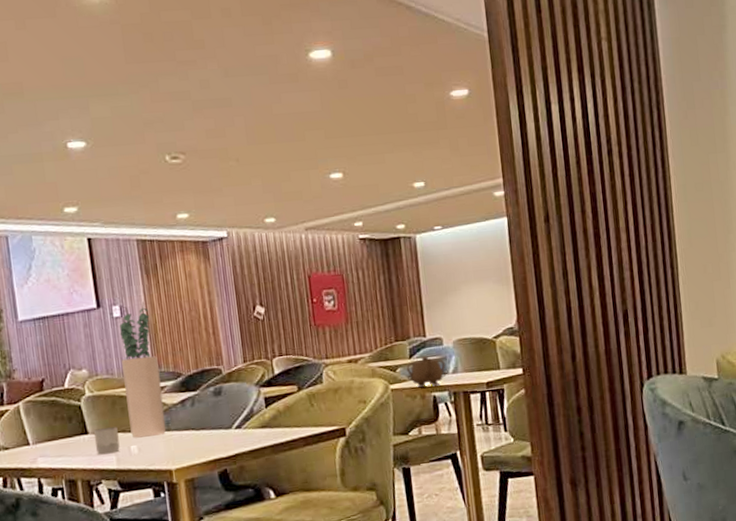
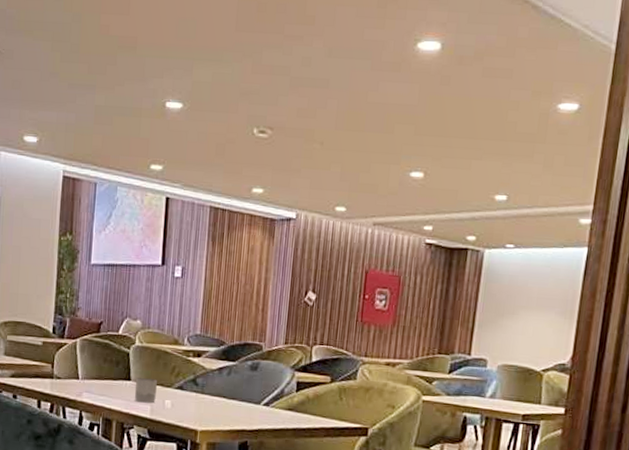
vase: present [119,301,167,438] -> none [168,266,208,396]
teapot: present [407,356,446,388] -> none [441,374,484,407]

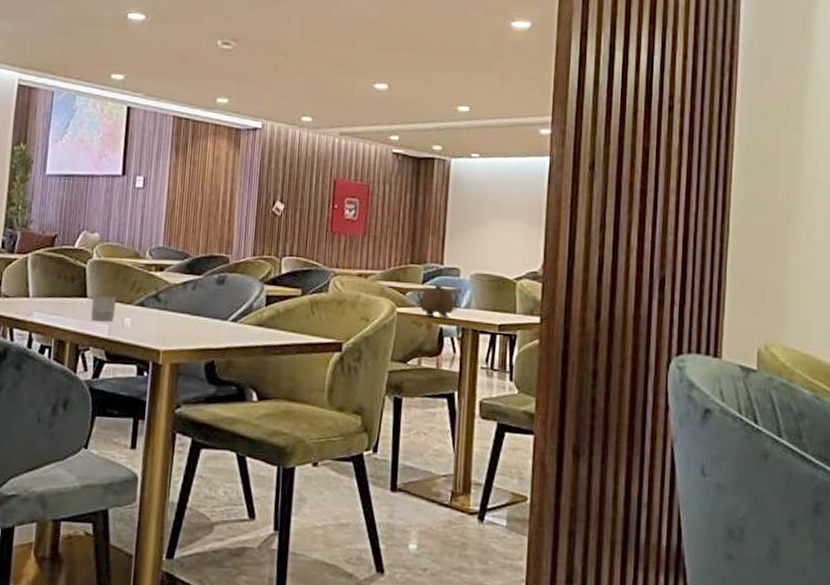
teapot: none [441,374,484,407] -> present [416,285,459,318]

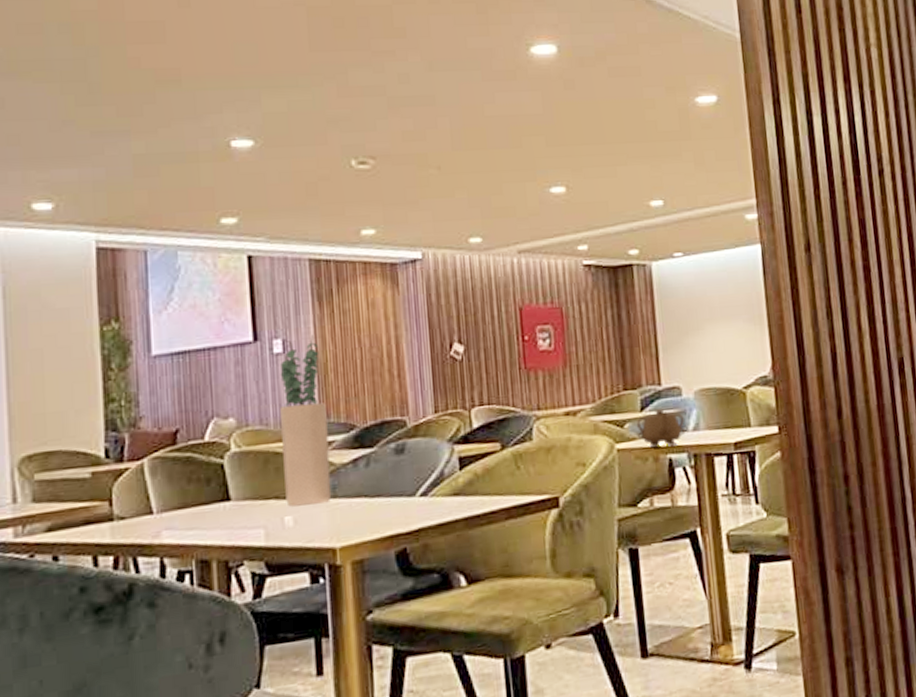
cup: present [90,294,116,322] -> none [237,492,271,528]
vase: none [128,177,171,313] -> present [280,334,332,507]

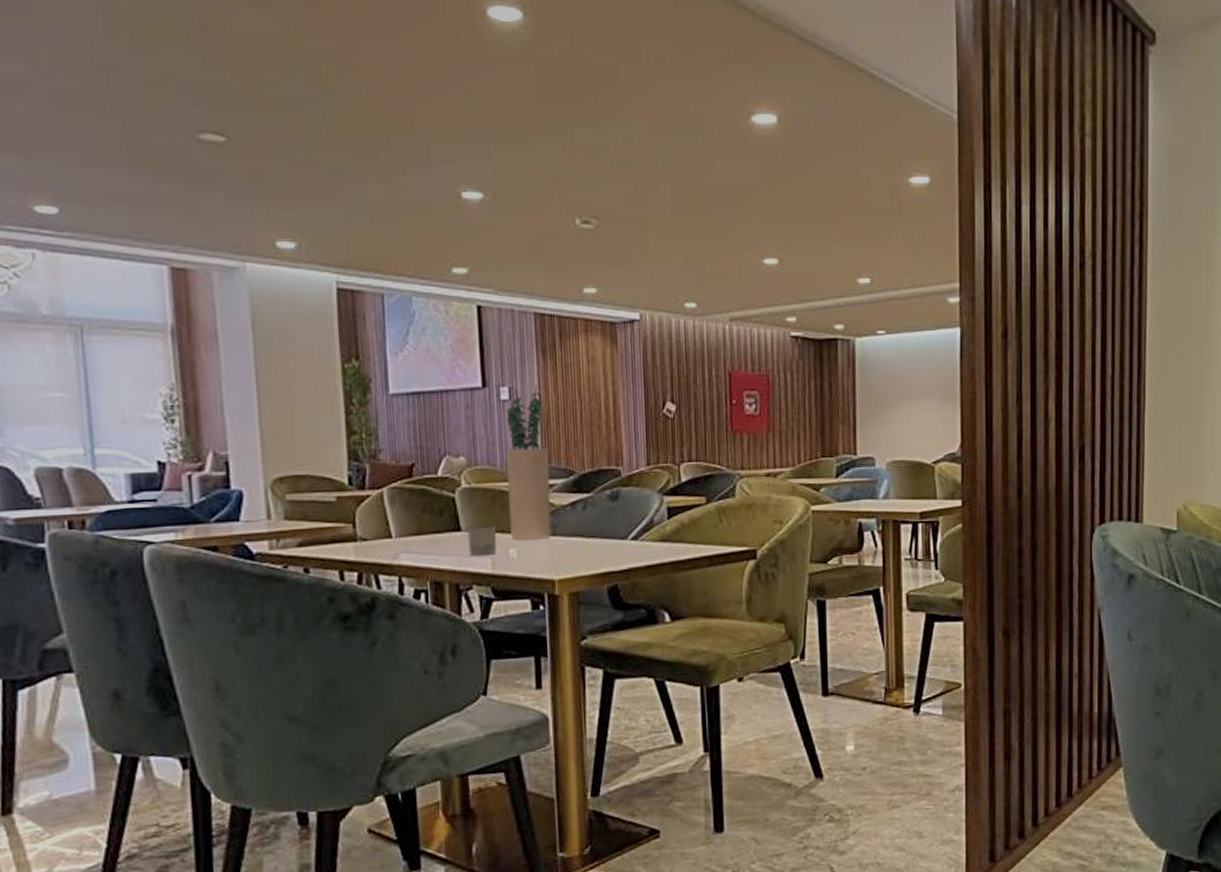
cup: none [237,492,271,528] -> present [467,526,497,556]
teapot: present [637,409,685,448] -> none [831,477,876,512]

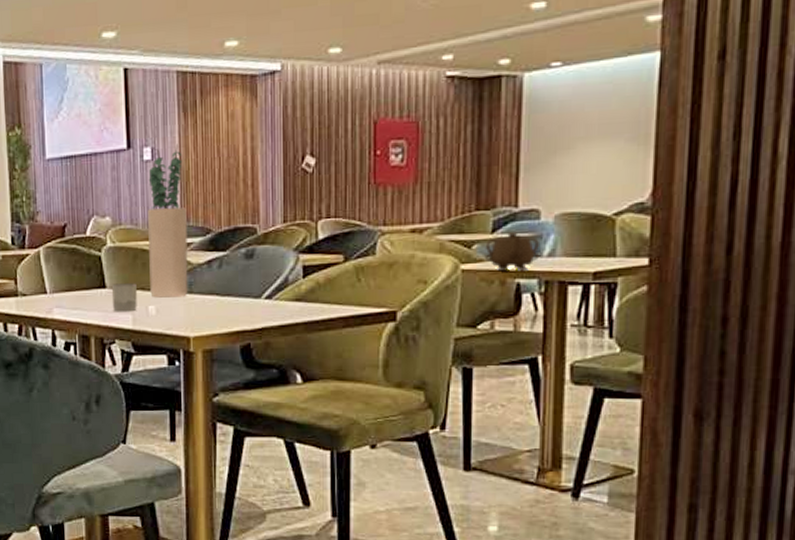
teapot: none [831,477,876,512] -> present [484,232,539,271]

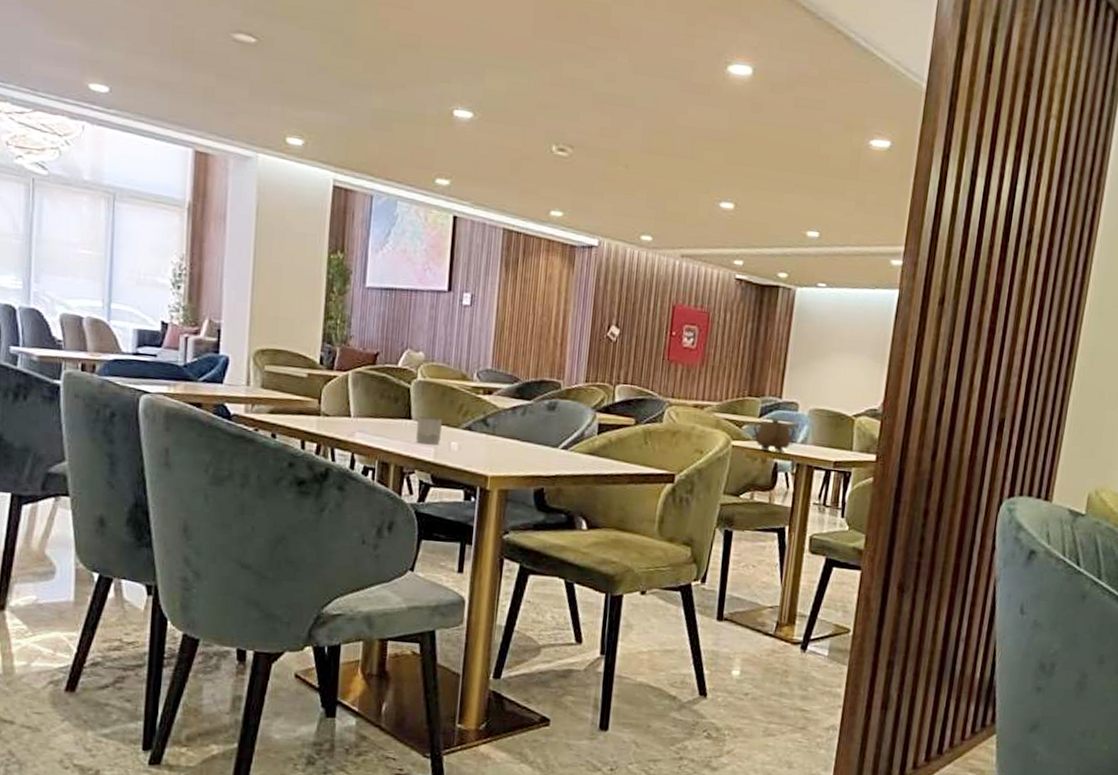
vase: present [148,143,188,298] -> none [454,294,500,438]

